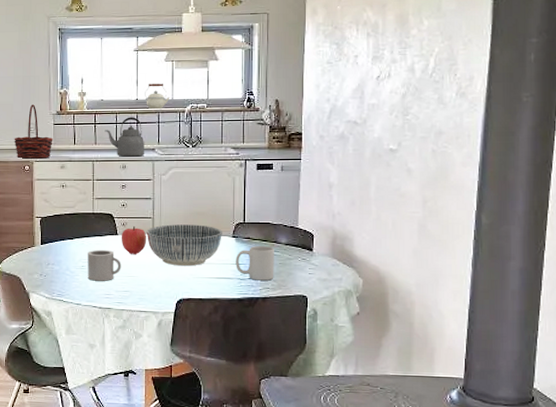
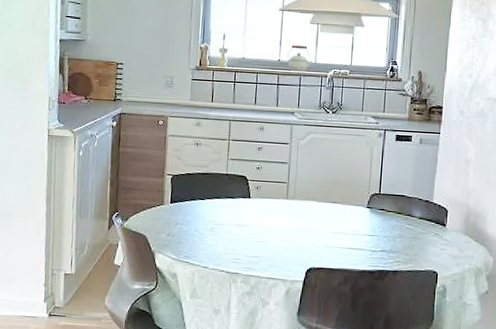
basket: present [14,104,53,159] -> none [149,57,190,114]
mug: present [87,249,122,281] -> none [216,212,253,245]
kettle: present [105,117,144,157] -> none [244,78,284,119]
fruit: present [121,225,147,255] -> none [253,189,281,220]
bowl: present [146,224,222,266] -> none [280,190,357,235]
mug: present [235,245,274,281] -> none [368,217,408,254]

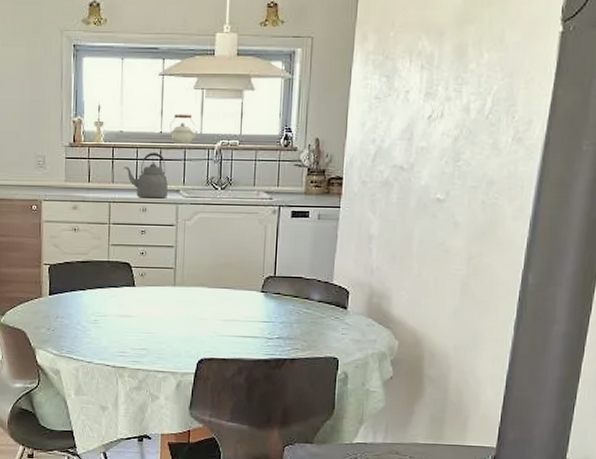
kettle: none [244,78,284,119] -> present [123,152,168,199]

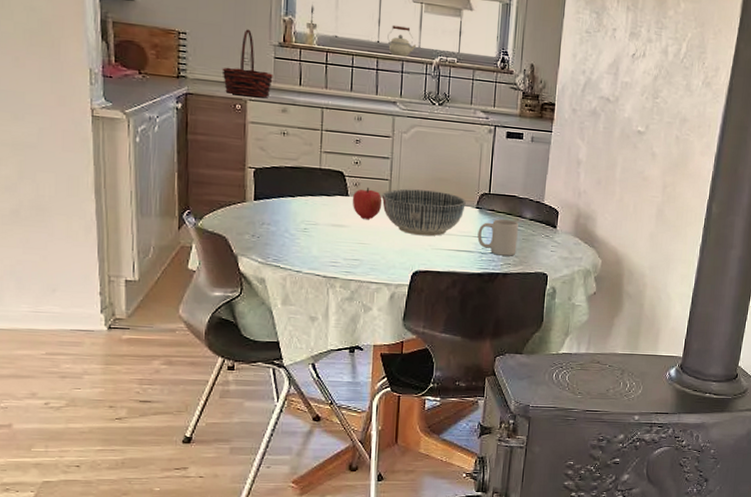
basket: none [19,134,65,197] -> present [222,29,273,98]
kettle: present [123,152,168,199] -> none [338,61,385,109]
fruit: none [138,276,168,310] -> present [352,187,383,220]
bowl: none [166,276,251,323] -> present [381,189,466,236]
mug: none [263,301,306,341] -> present [477,218,519,256]

